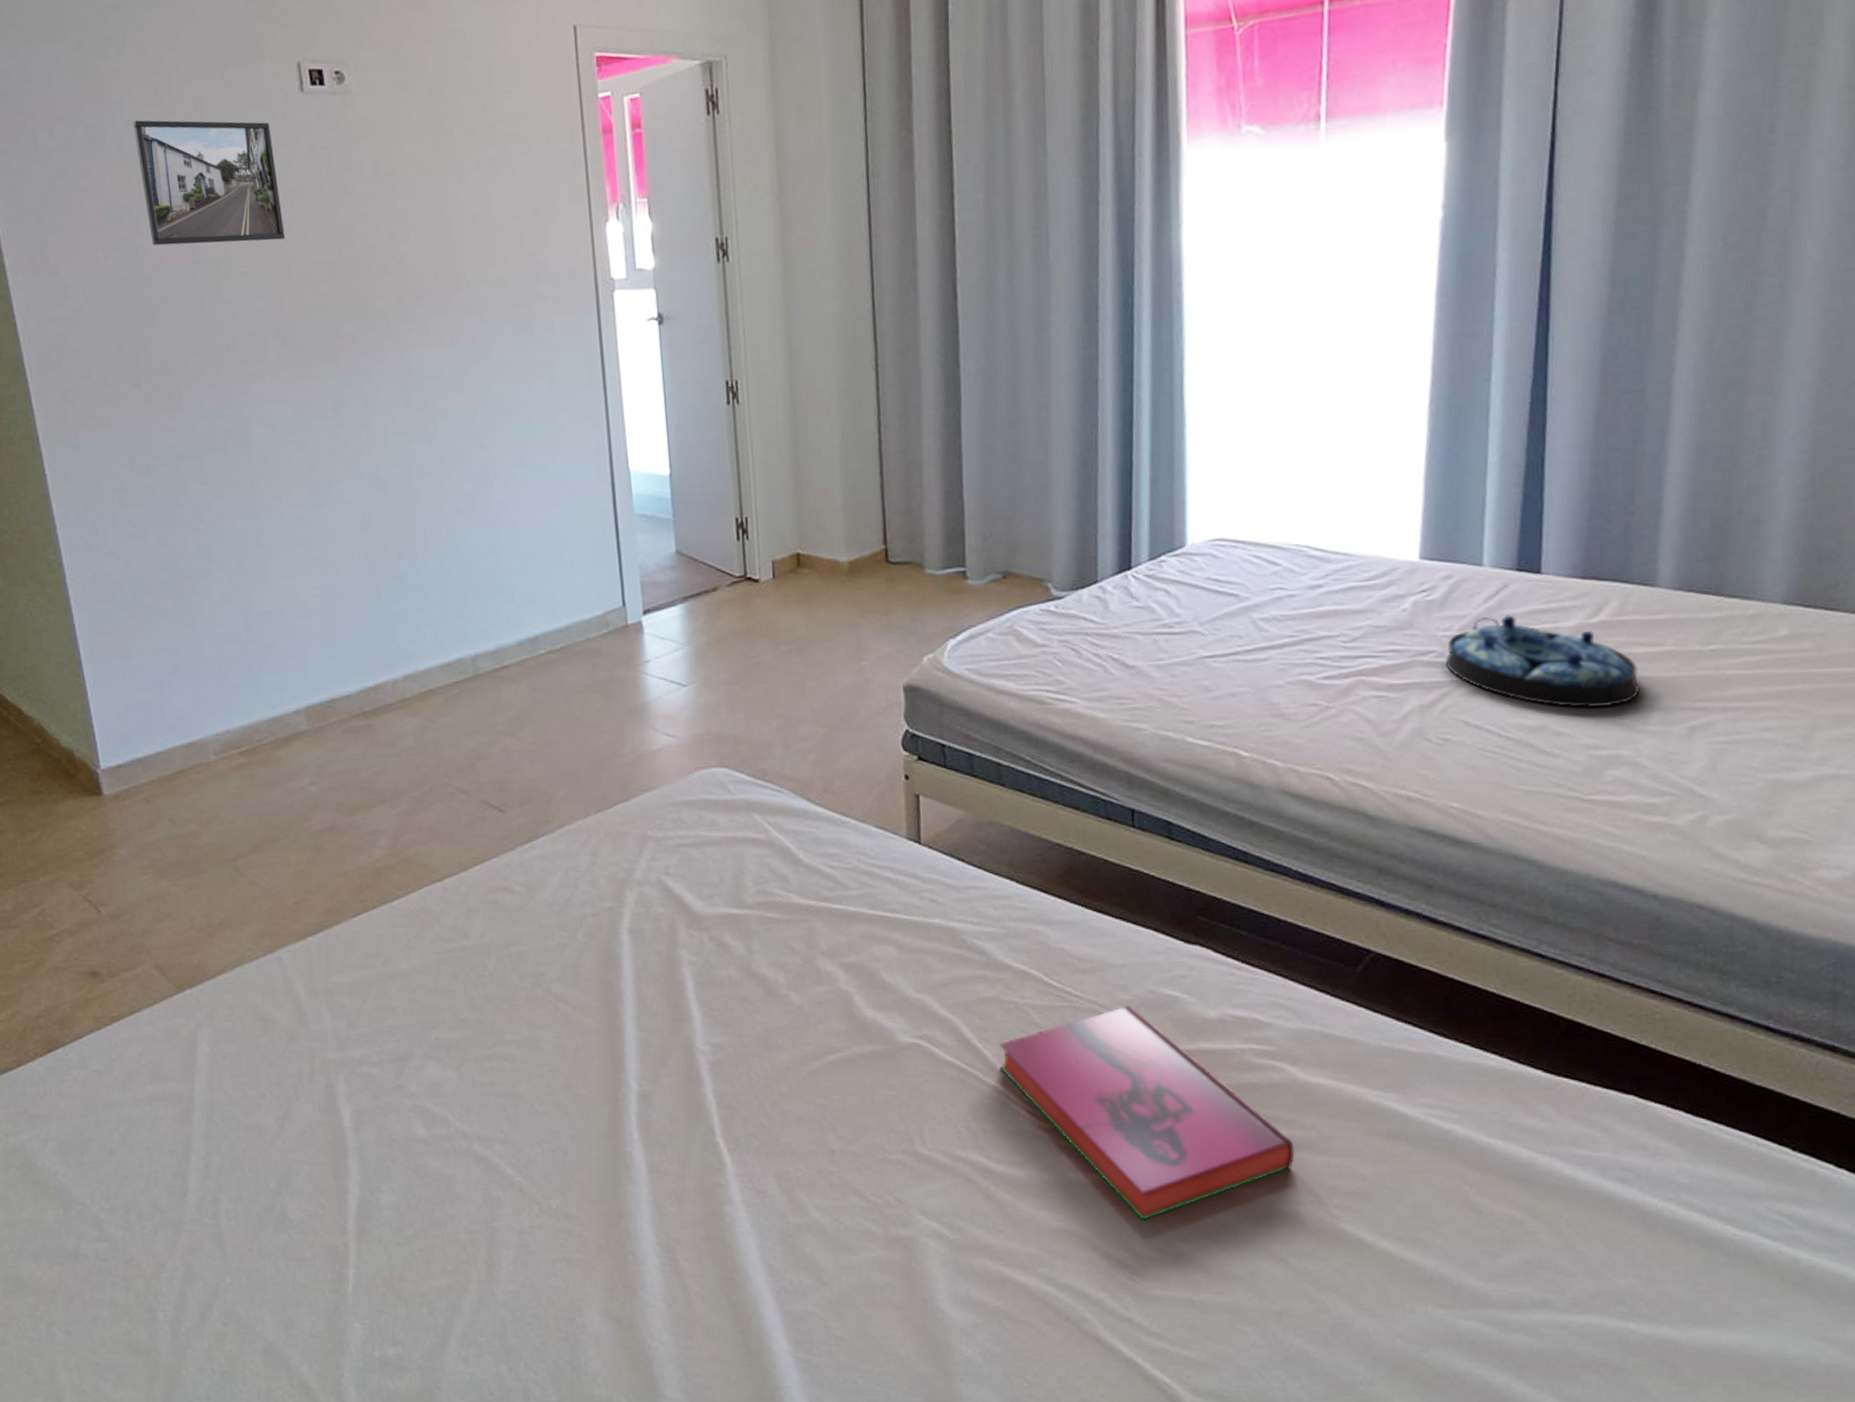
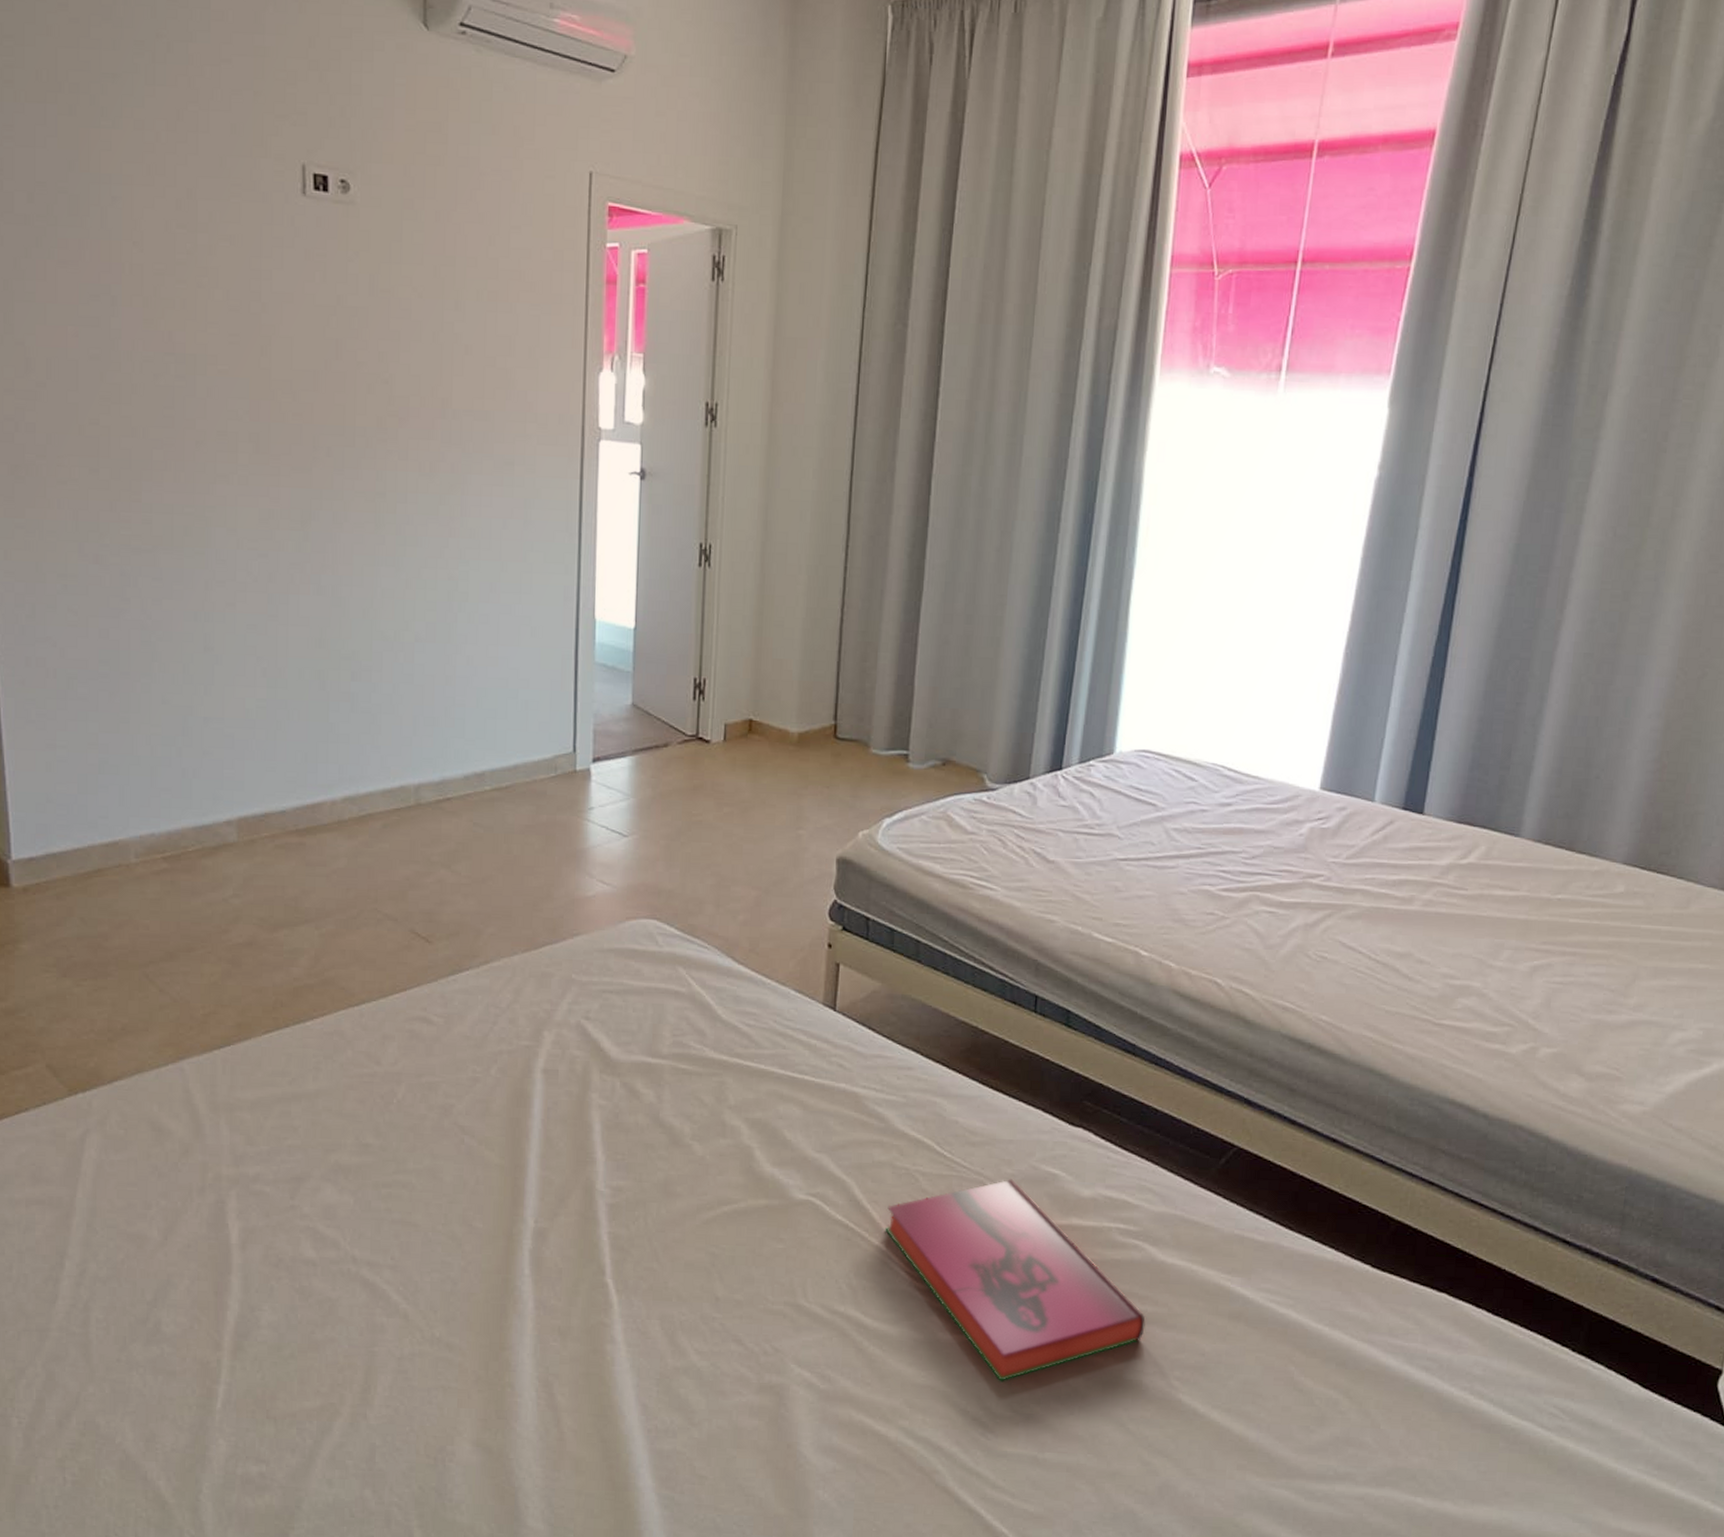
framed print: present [133,120,286,246] -> none [121,198,270,342]
serving tray: present [1446,615,1641,708] -> none [1331,849,1496,942]

